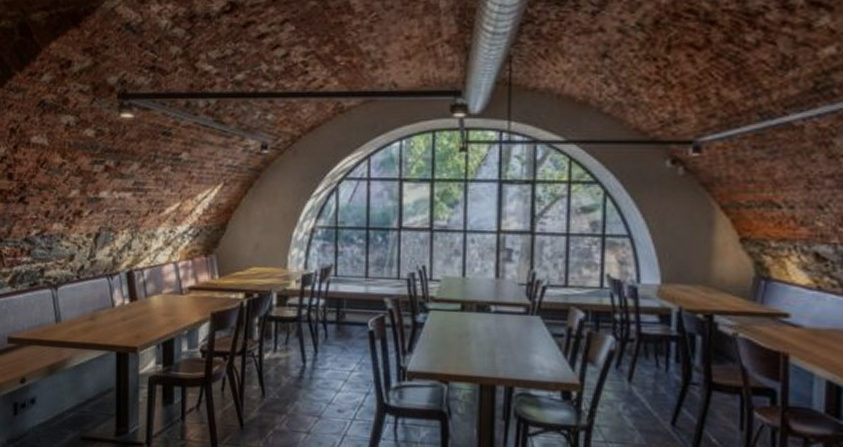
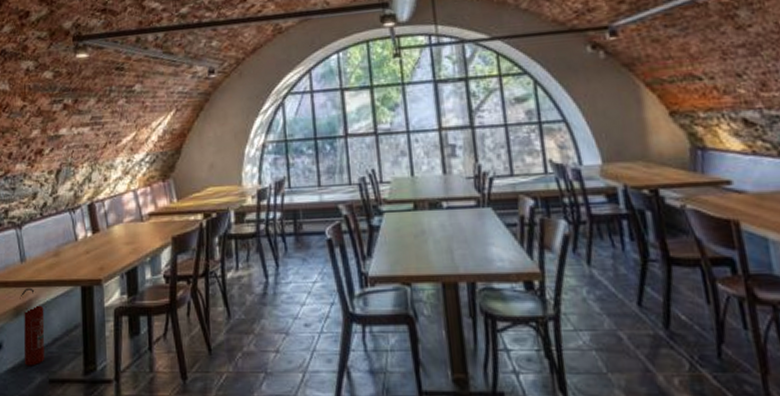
fire extinguisher: none [54,348,78,423] -> present [20,287,45,366]

